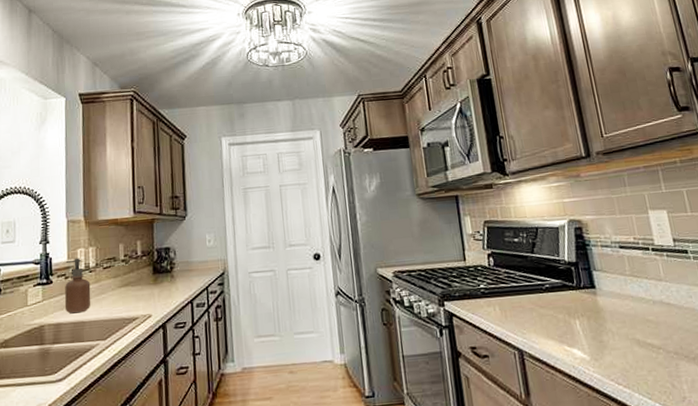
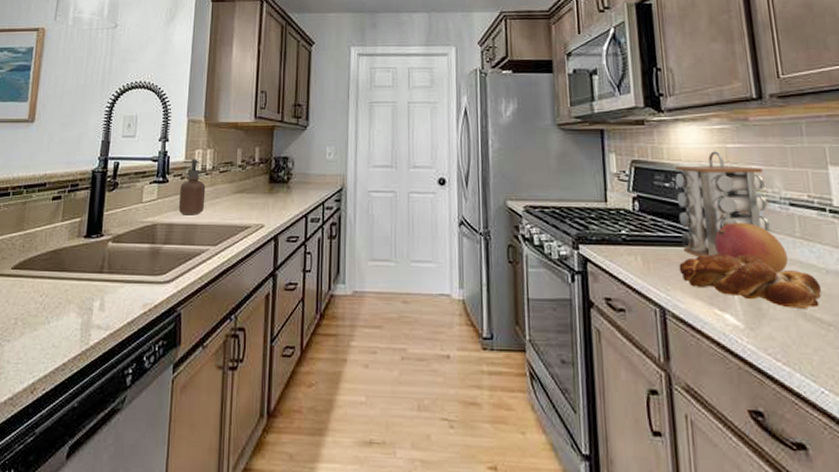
spice rack: none [522,206,606,302] -> present [675,151,771,258]
bread loaf: none [531,294,651,338] -> present [679,253,822,309]
fruit: none [559,266,622,309] -> present [714,222,789,273]

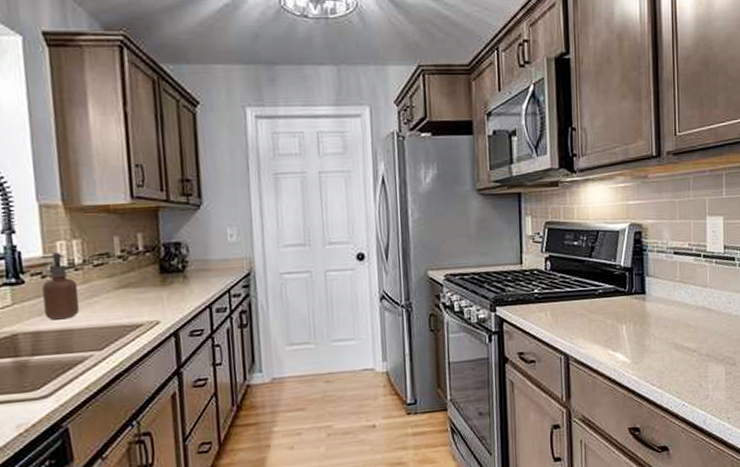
spice rack: present [675,151,771,258] -> none [583,208,658,307]
bread loaf: present [679,253,822,309] -> none [582,299,691,342]
fruit: present [714,222,789,273] -> none [612,272,669,314]

